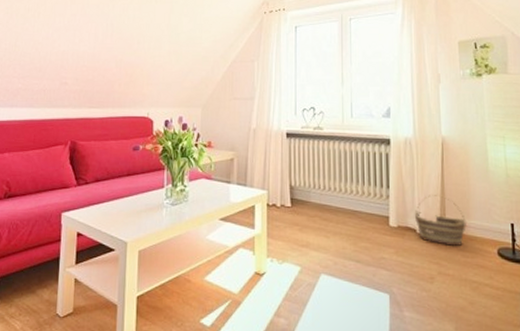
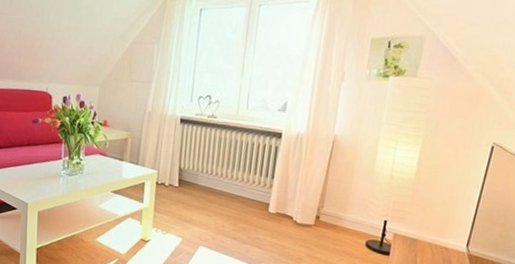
basket: present [414,195,466,247] -> none [293,188,342,236]

